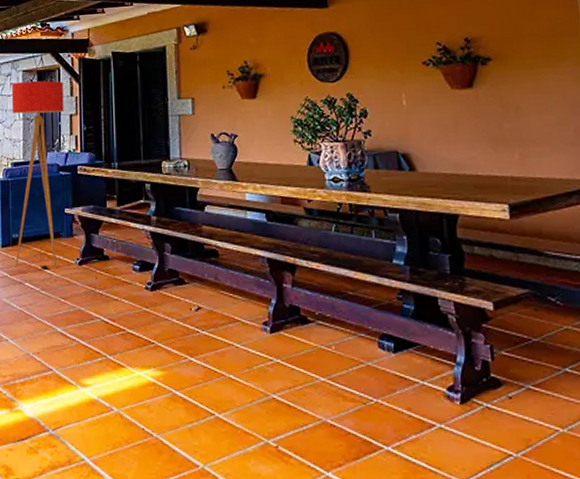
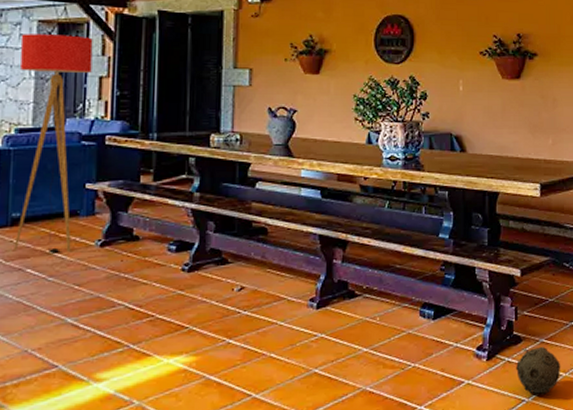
ball: none [496,393,557,452] -> present [515,346,561,395]

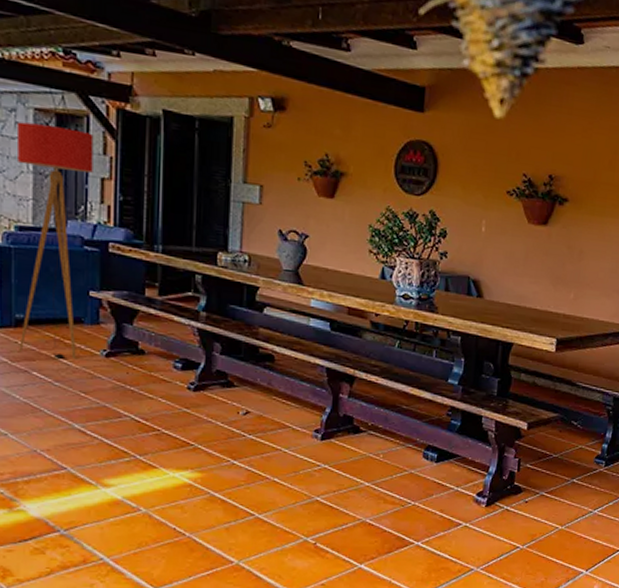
ball: present [515,346,561,395] -> none [513,498,558,544]

